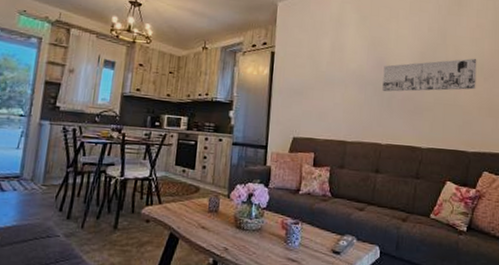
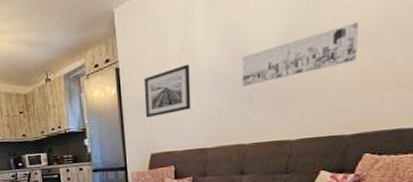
wall art: none [293,62,339,103] -> present [143,64,191,118]

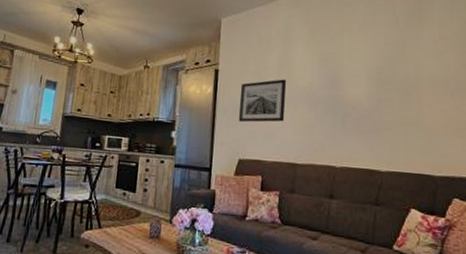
wall art: present [242,21,359,87] -> none [335,73,441,111]

